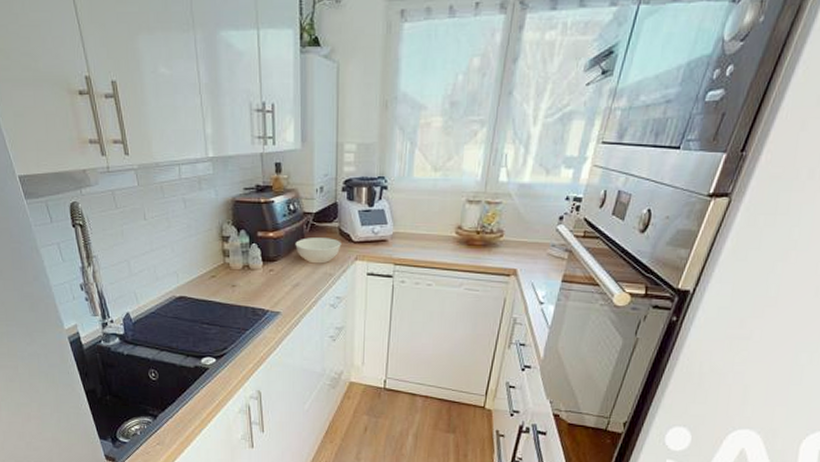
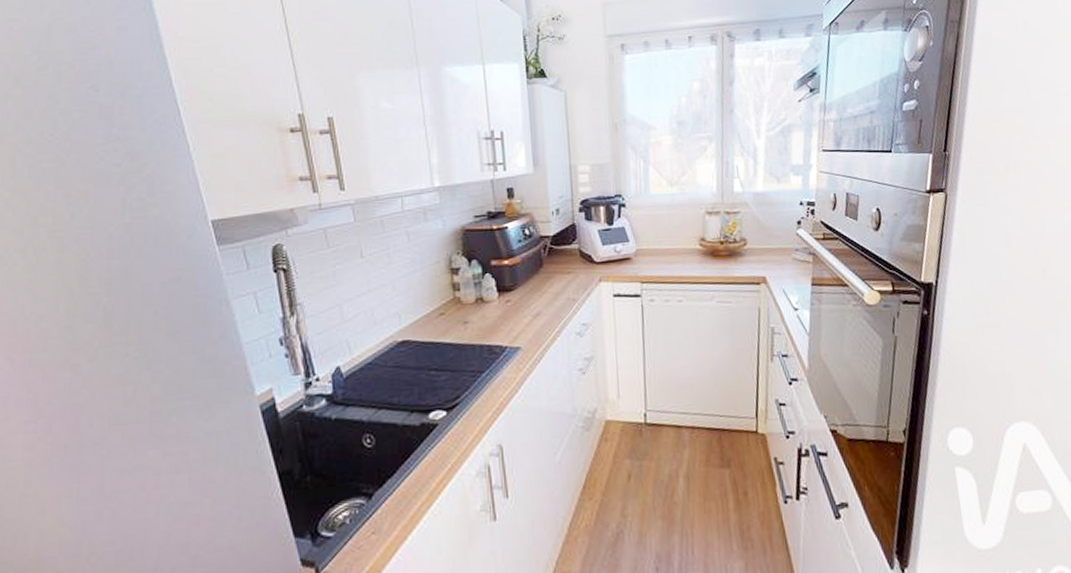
bowl: present [295,238,341,264] -> none [533,260,583,290]

